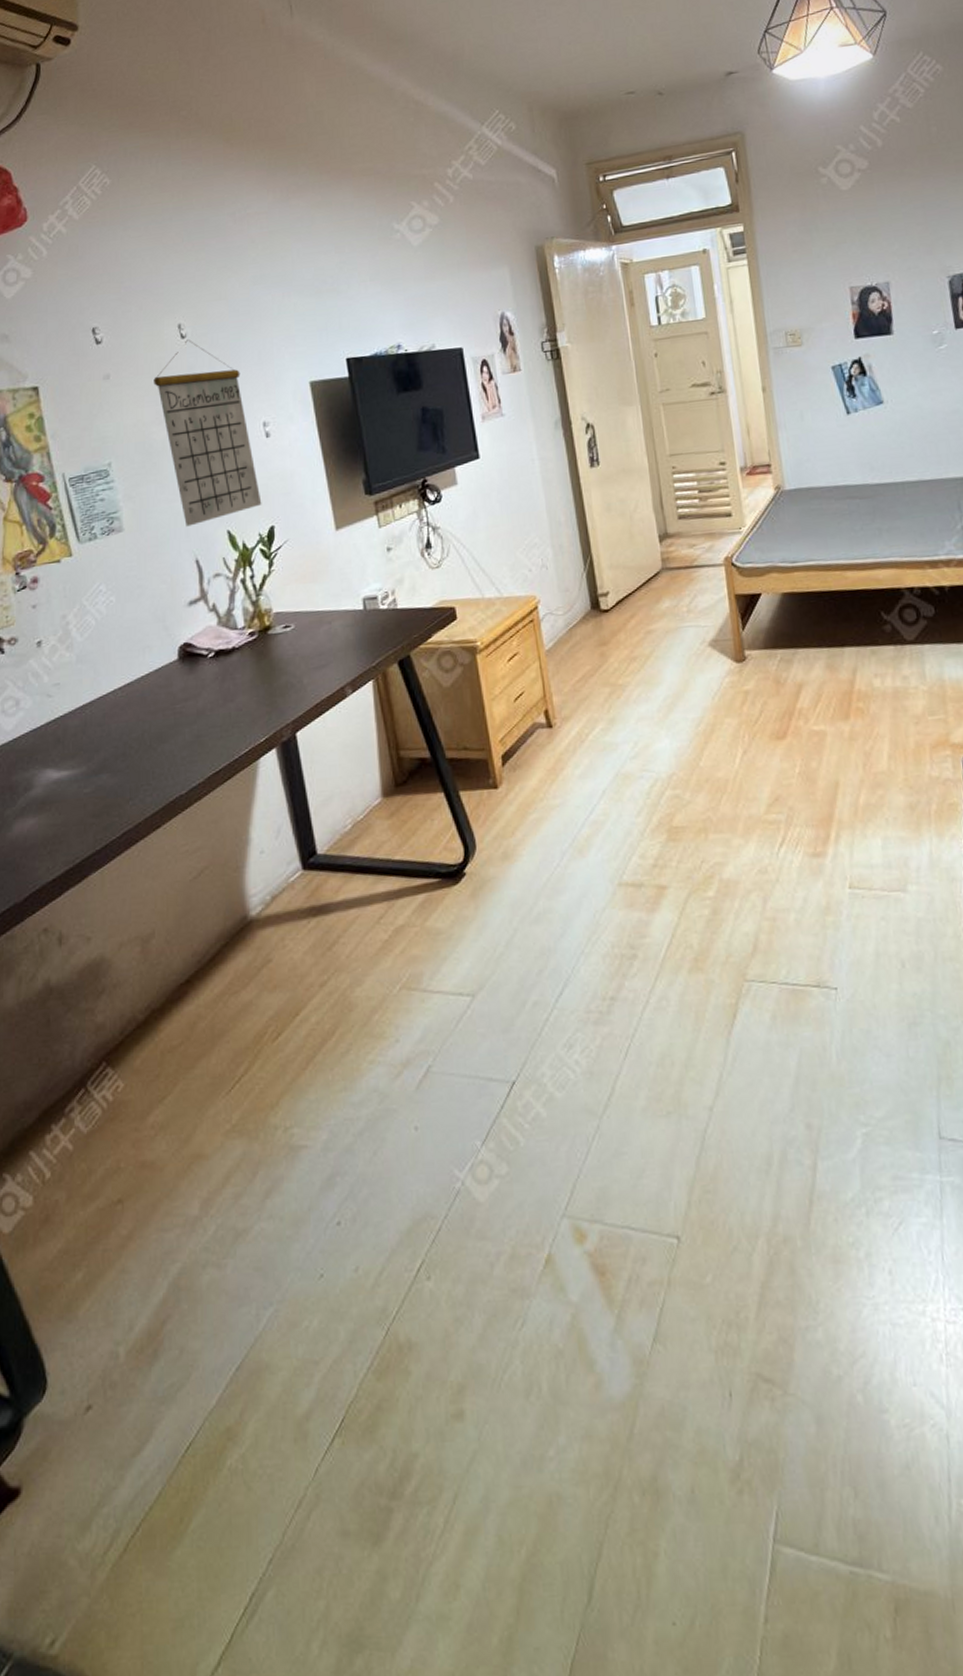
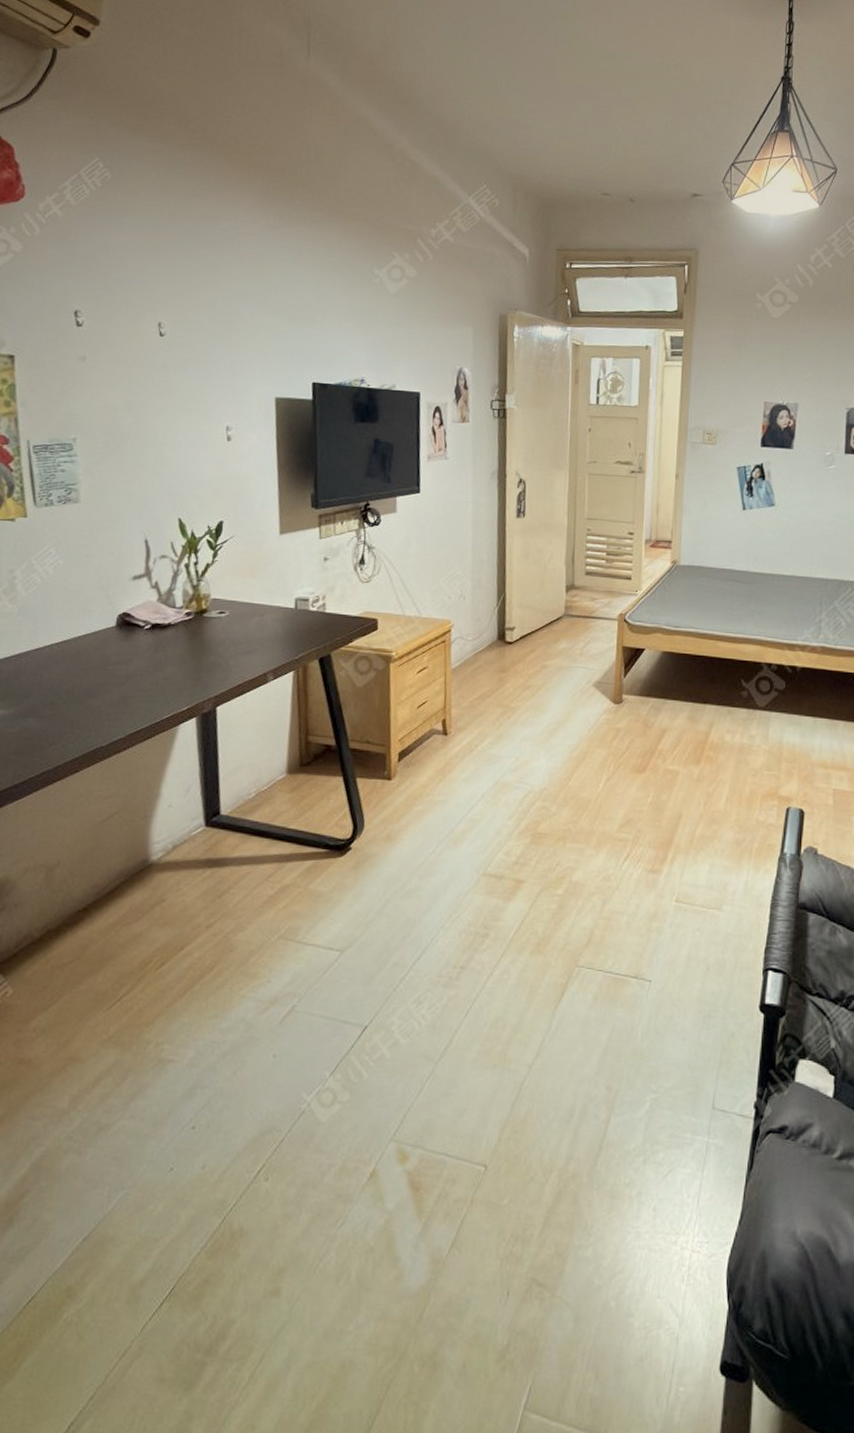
calendar: present [153,339,262,527] -> none [127,338,215,509]

